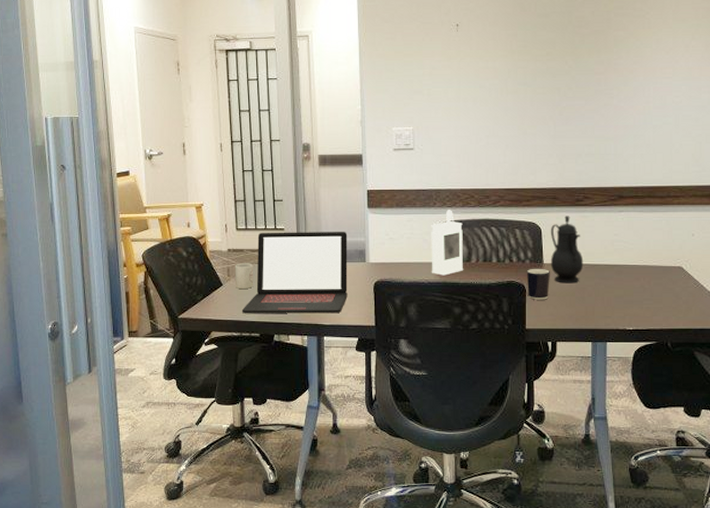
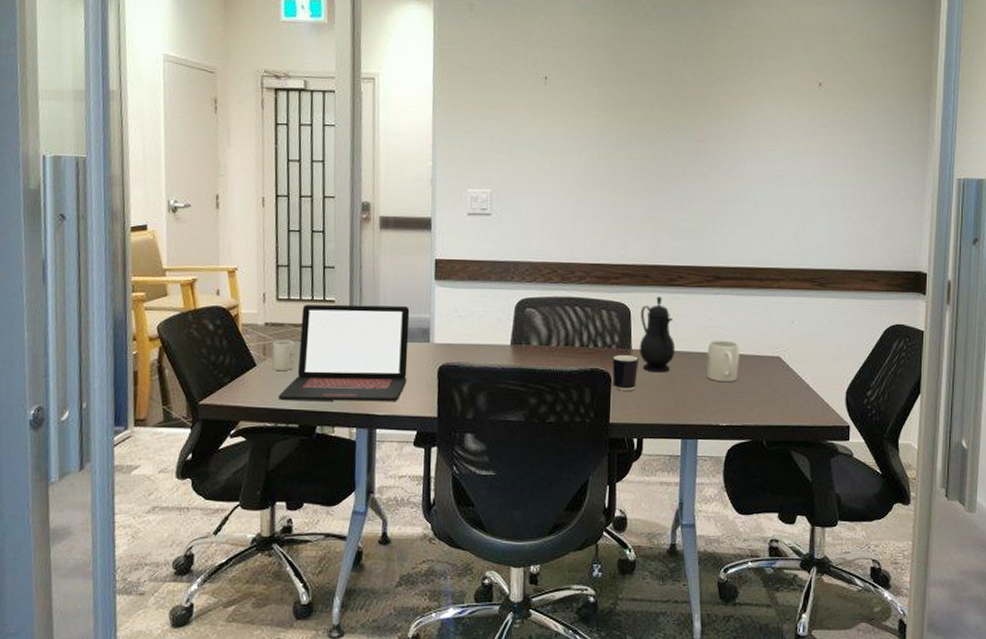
tissue box: present [431,210,464,276] -> none [505,285,543,361]
mug: none [613,253,643,291] -> present [706,340,740,383]

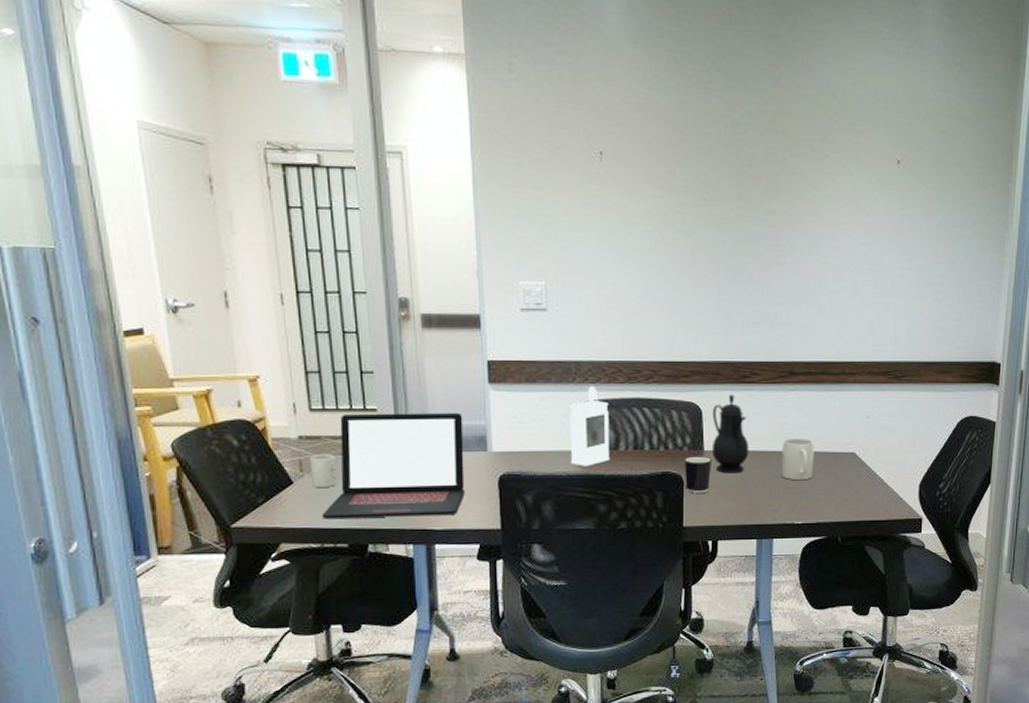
tissue box: none [505,285,543,361] -> present [570,386,611,467]

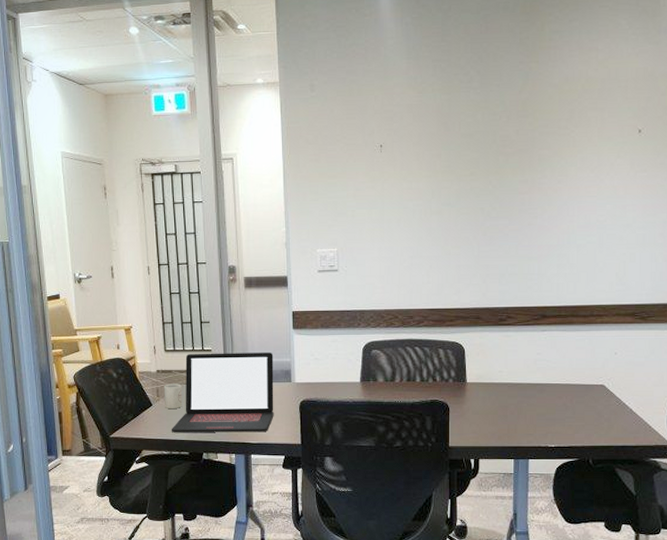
tissue box: present [570,386,611,467] -> none [355,330,388,395]
mug: present [684,456,711,493] -> none [449,387,473,418]
coffeepot: present [711,395,749,474] -> none [473,335,507,402]
mug: present [781,438,814,481] -> none [535,371,566,409]

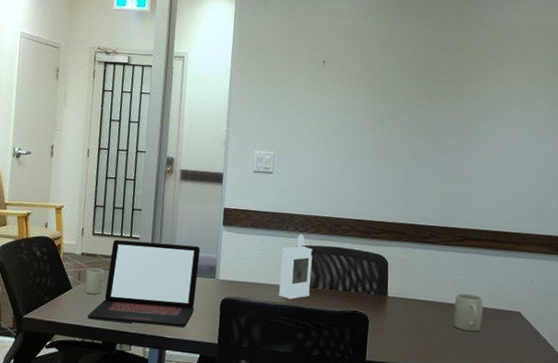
tissue box: none [355,330,388,395] -> present [278,235,313,300]
mug: none [535,371,566,409] -> present [453,293,484,332]

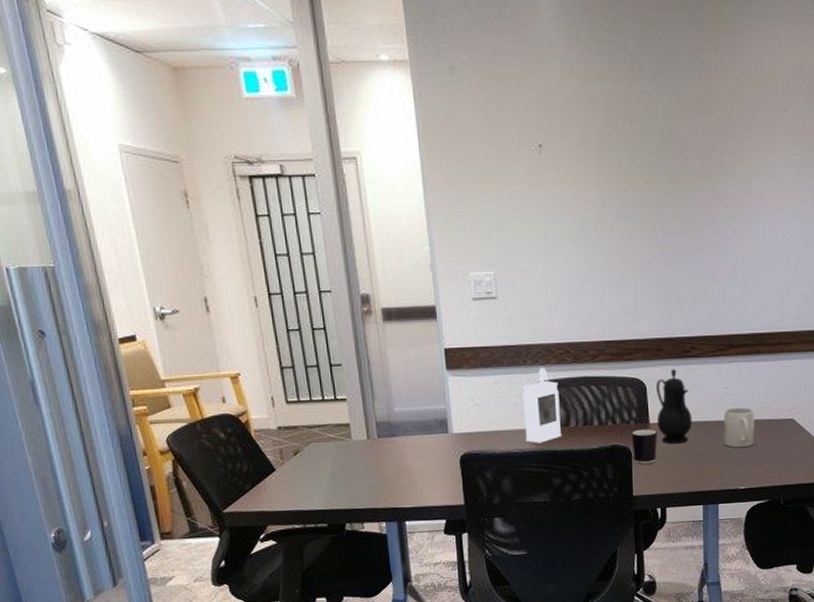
mug: present [84,268,105,295] -> none [288,442,315,474]
laptop: present [87,240,201,327] -> none [302,399,430,502]
mug: none [370,300,393,333] -> present [631,428,657,464]
coffeepot: none [394,251,427,319] -> present [655,369,693,444]

